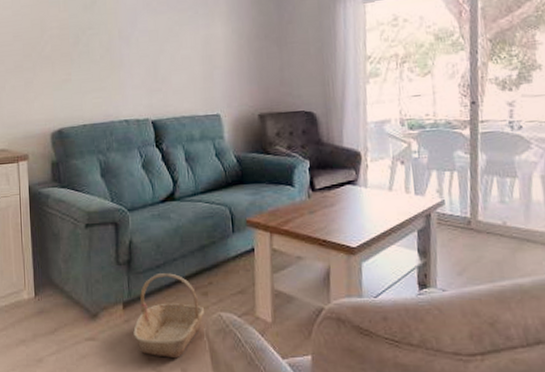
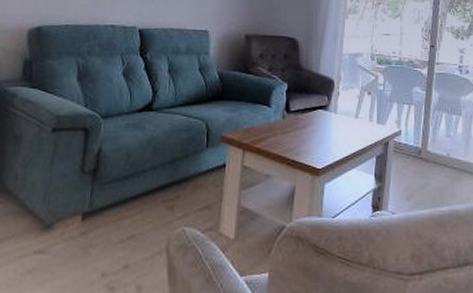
basket: present [133,273,205,359] -> none [89,185,169,275]

